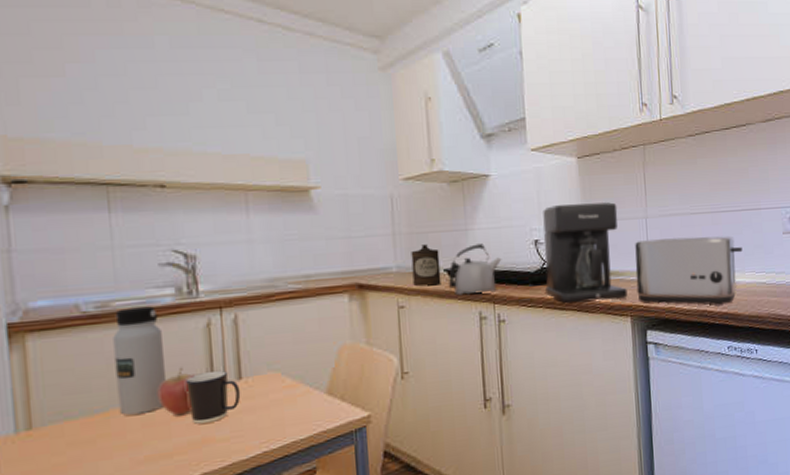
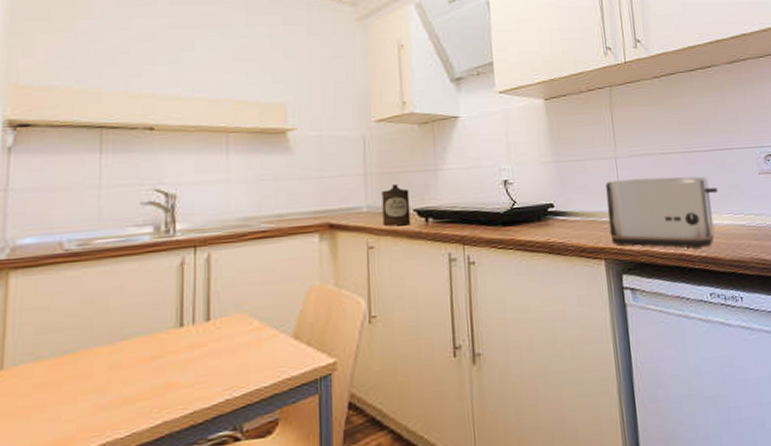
water bottle: present [113,306,167,416] -> none [88,244,138,357]
fruit: present [157,367,195,416] -> none [126,307,164,358]
mug: present [185,370,241,424] -> none [155,310,208,368]
kettle: present [449,243,502,296] -> none [418,183,472,236]
coffee maker: present [543,202,628,304] -> none [511,142,601,246]

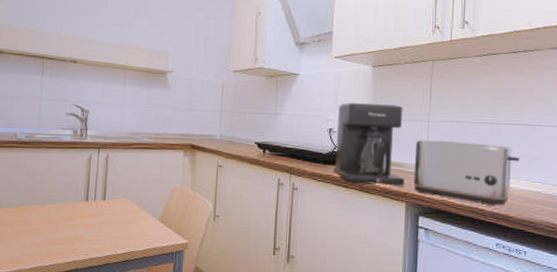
canister: present [381,184,411,227] -> none [231,121,253,154]
coffee maker: none [511,142,601,246] -> present [333,103,405,186]

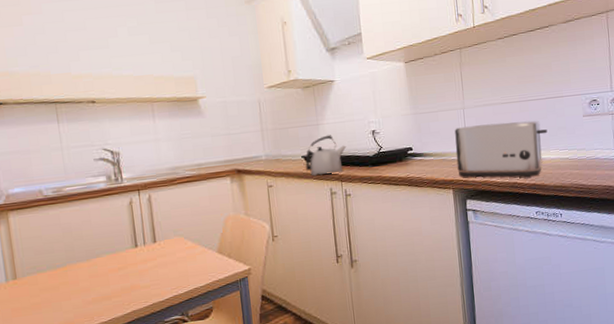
kettle: none [257,126,301,165] -> present [305,135,347,176]
coffee maker: present [333,103,405,186] -> none [378,97,450,180]

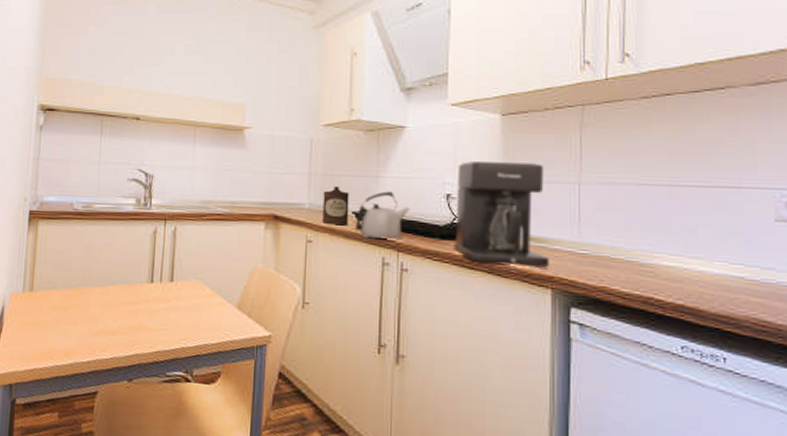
canister: none [276,137,300,171] -> present [322,186,349,226]
coffee maker: none [378,97,450,180] -> present [454,161,549,268]
toaster: present [455,120,548,179] -> none [561,208,711,296]

